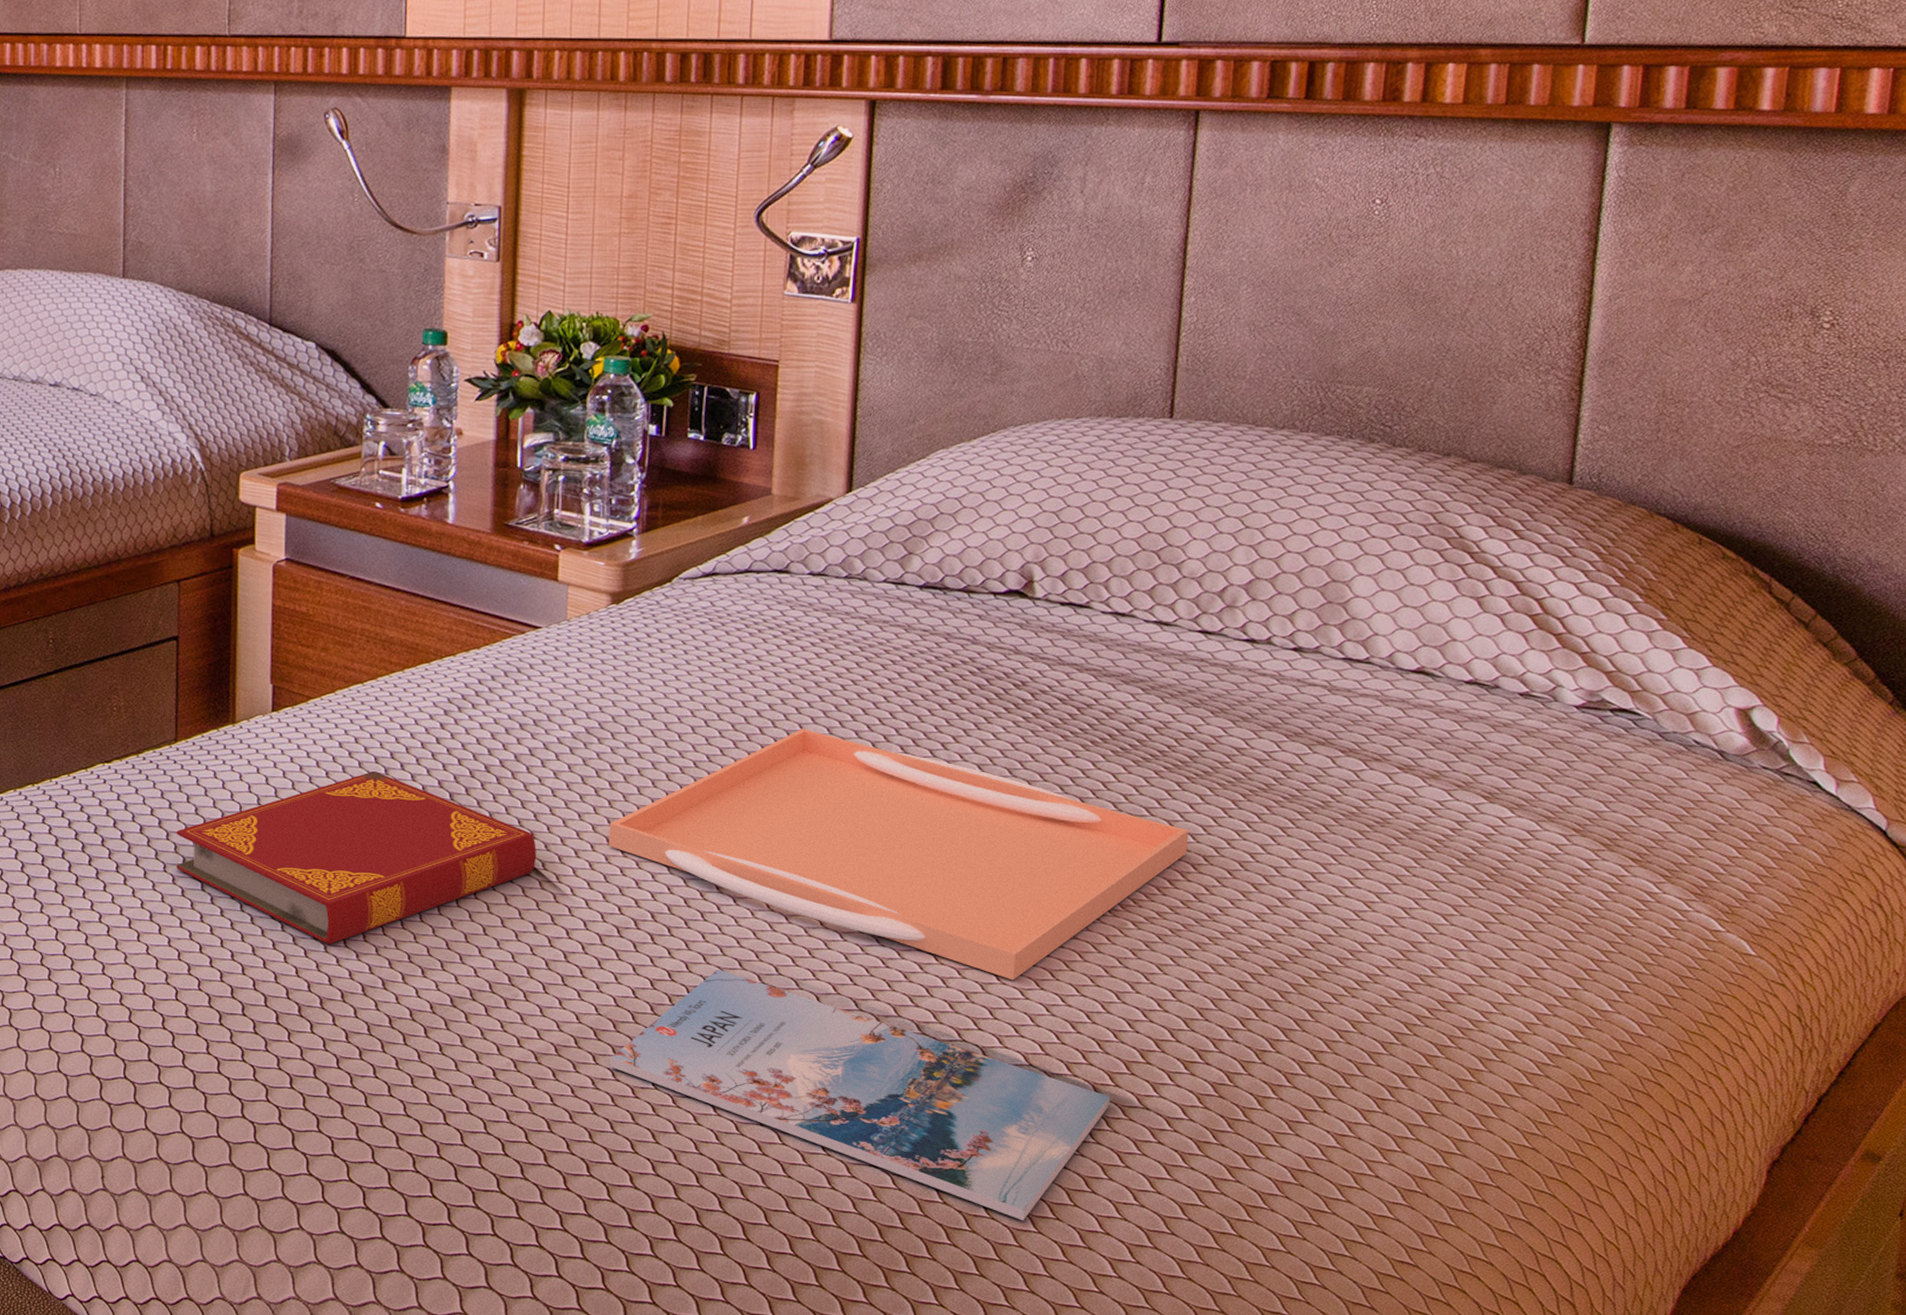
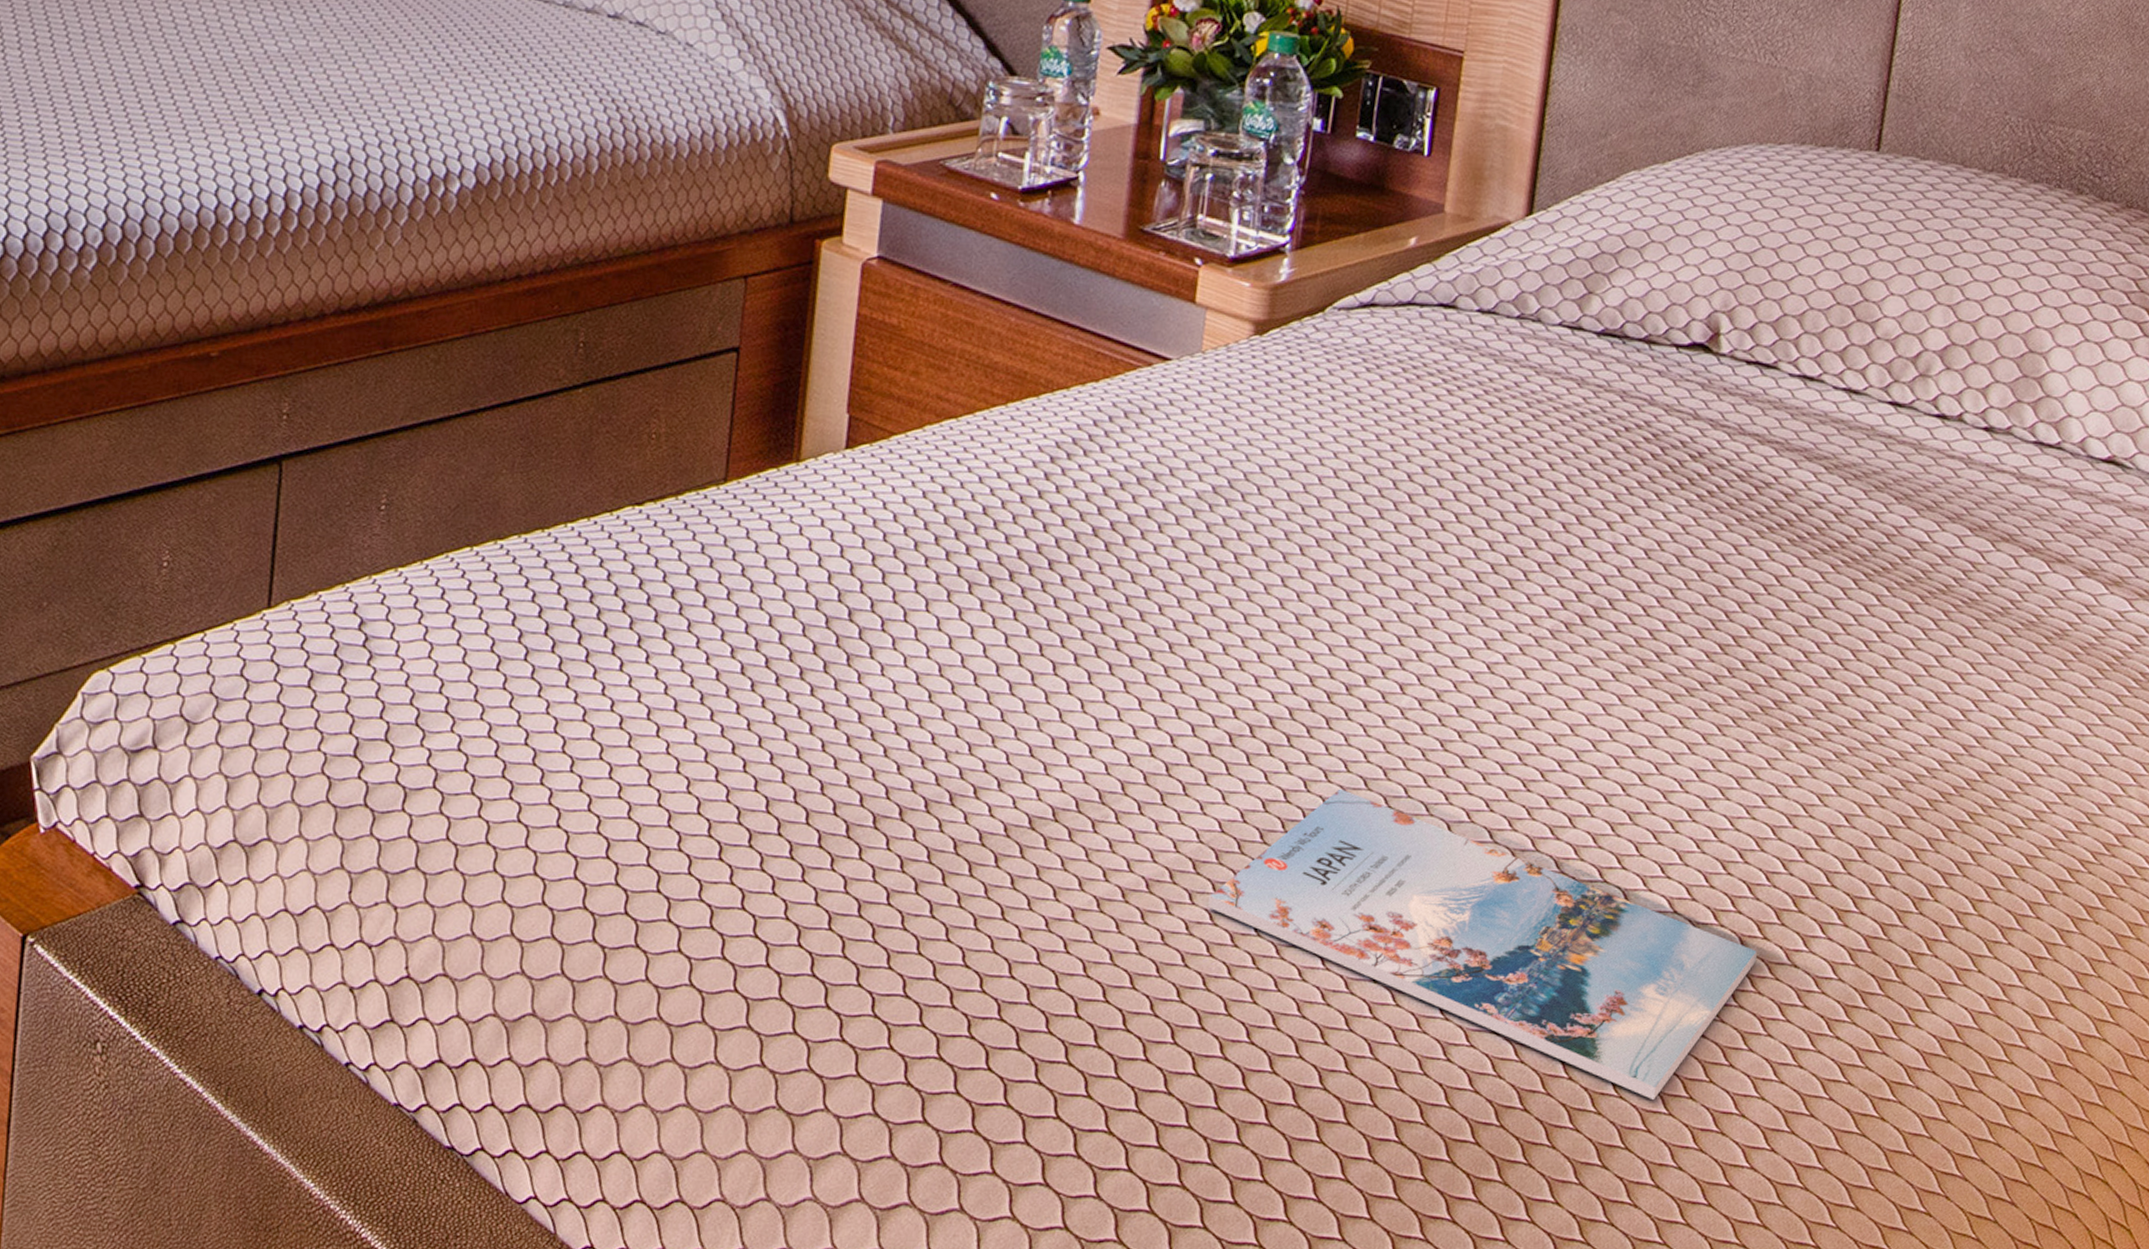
hardback book: present [175,771,536,944] -> none [711,530,1145,747]
serving tray: present [608,729,1189,980] -> none [1227,498,1863,810]

